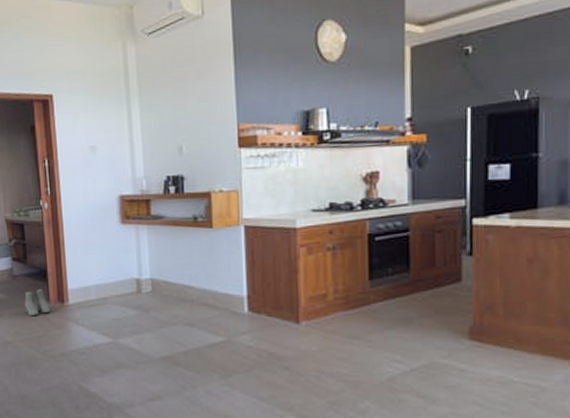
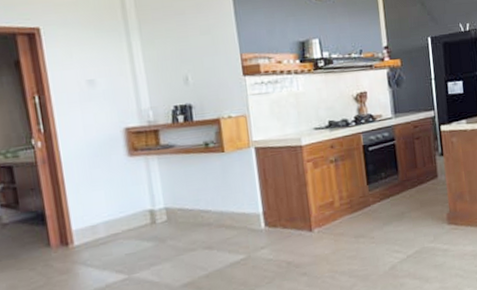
boots: present [24,288,50,317] -> none [18,233,52,266]

